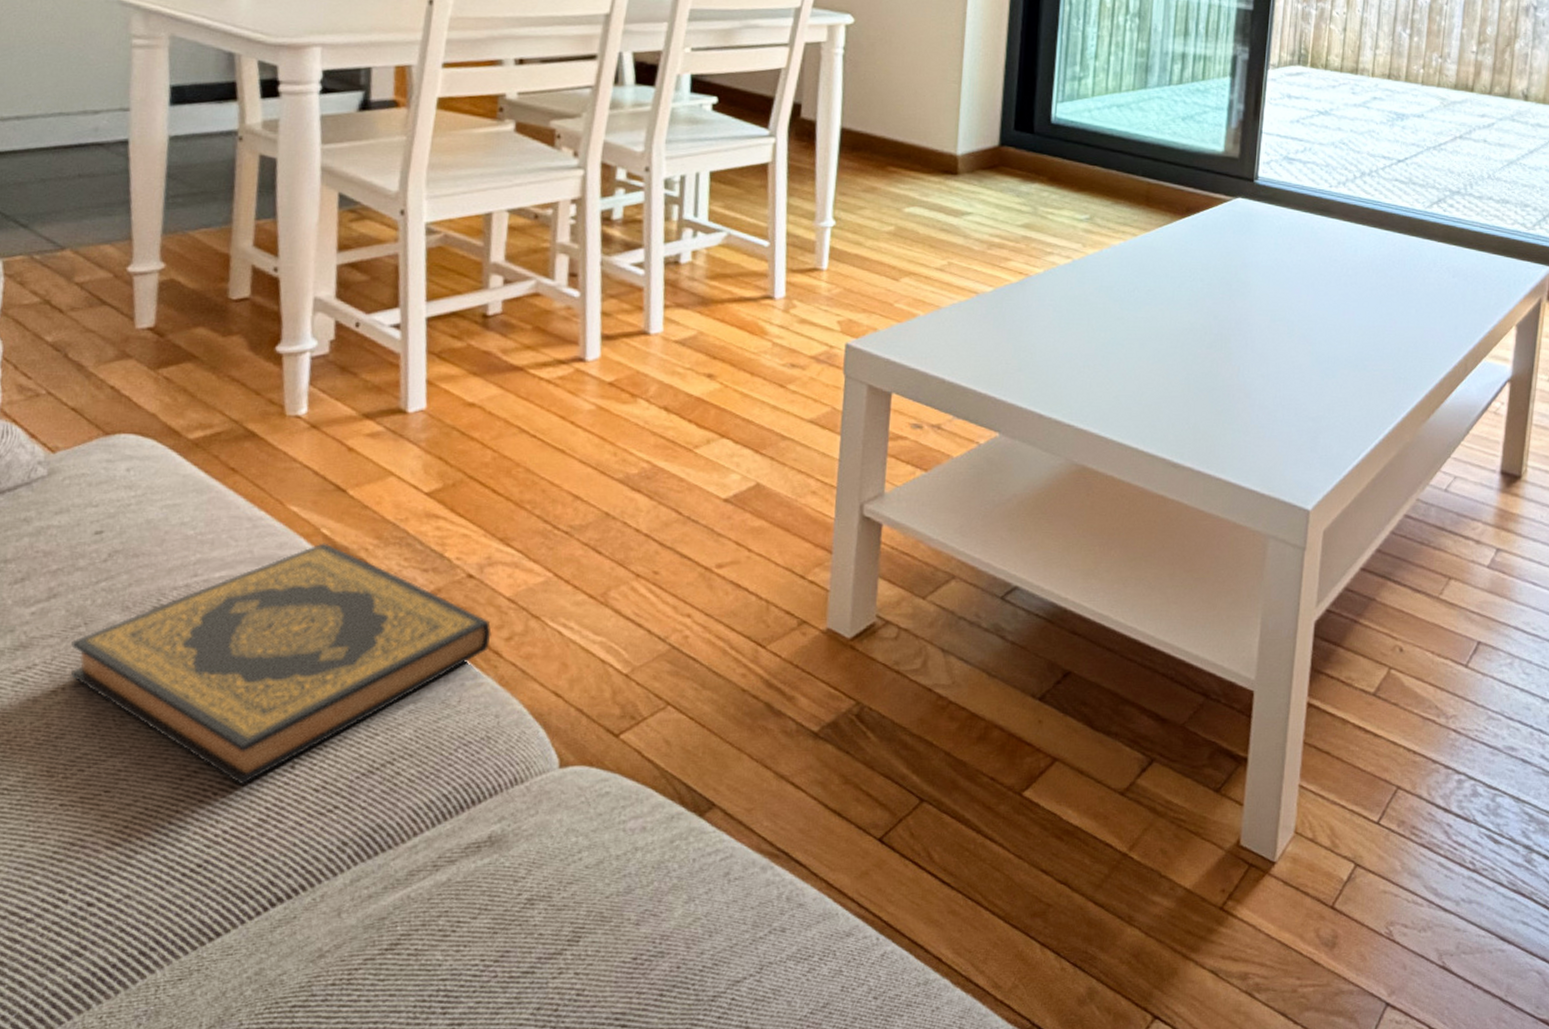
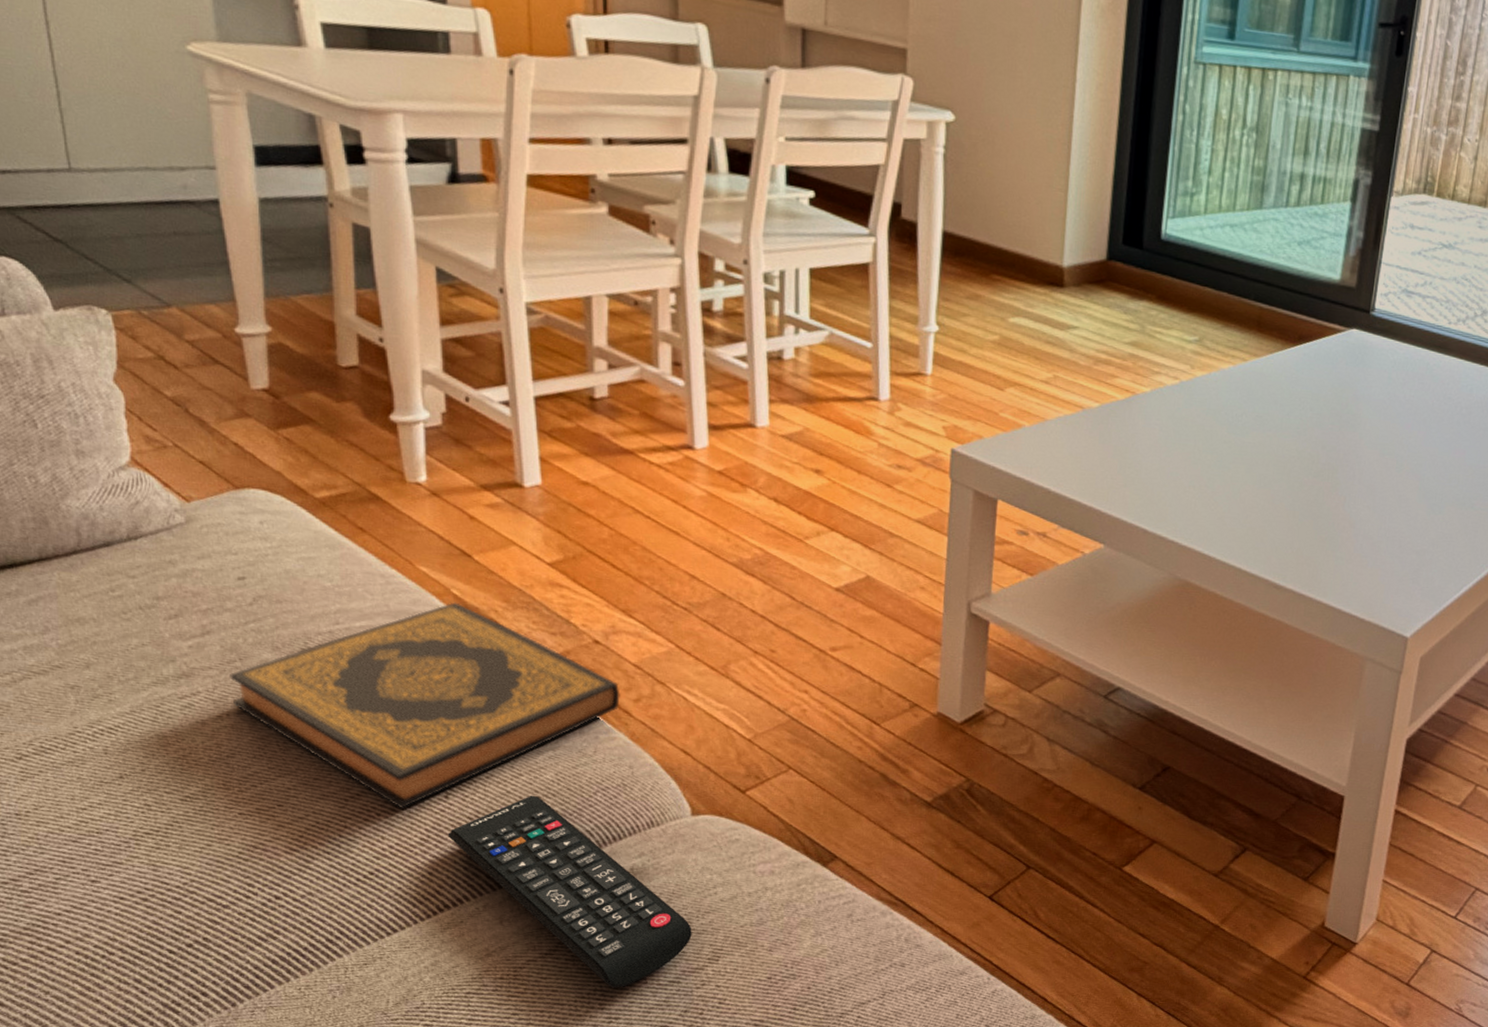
remote control: none [289,757,552,986] -> present [448,795,692,988]

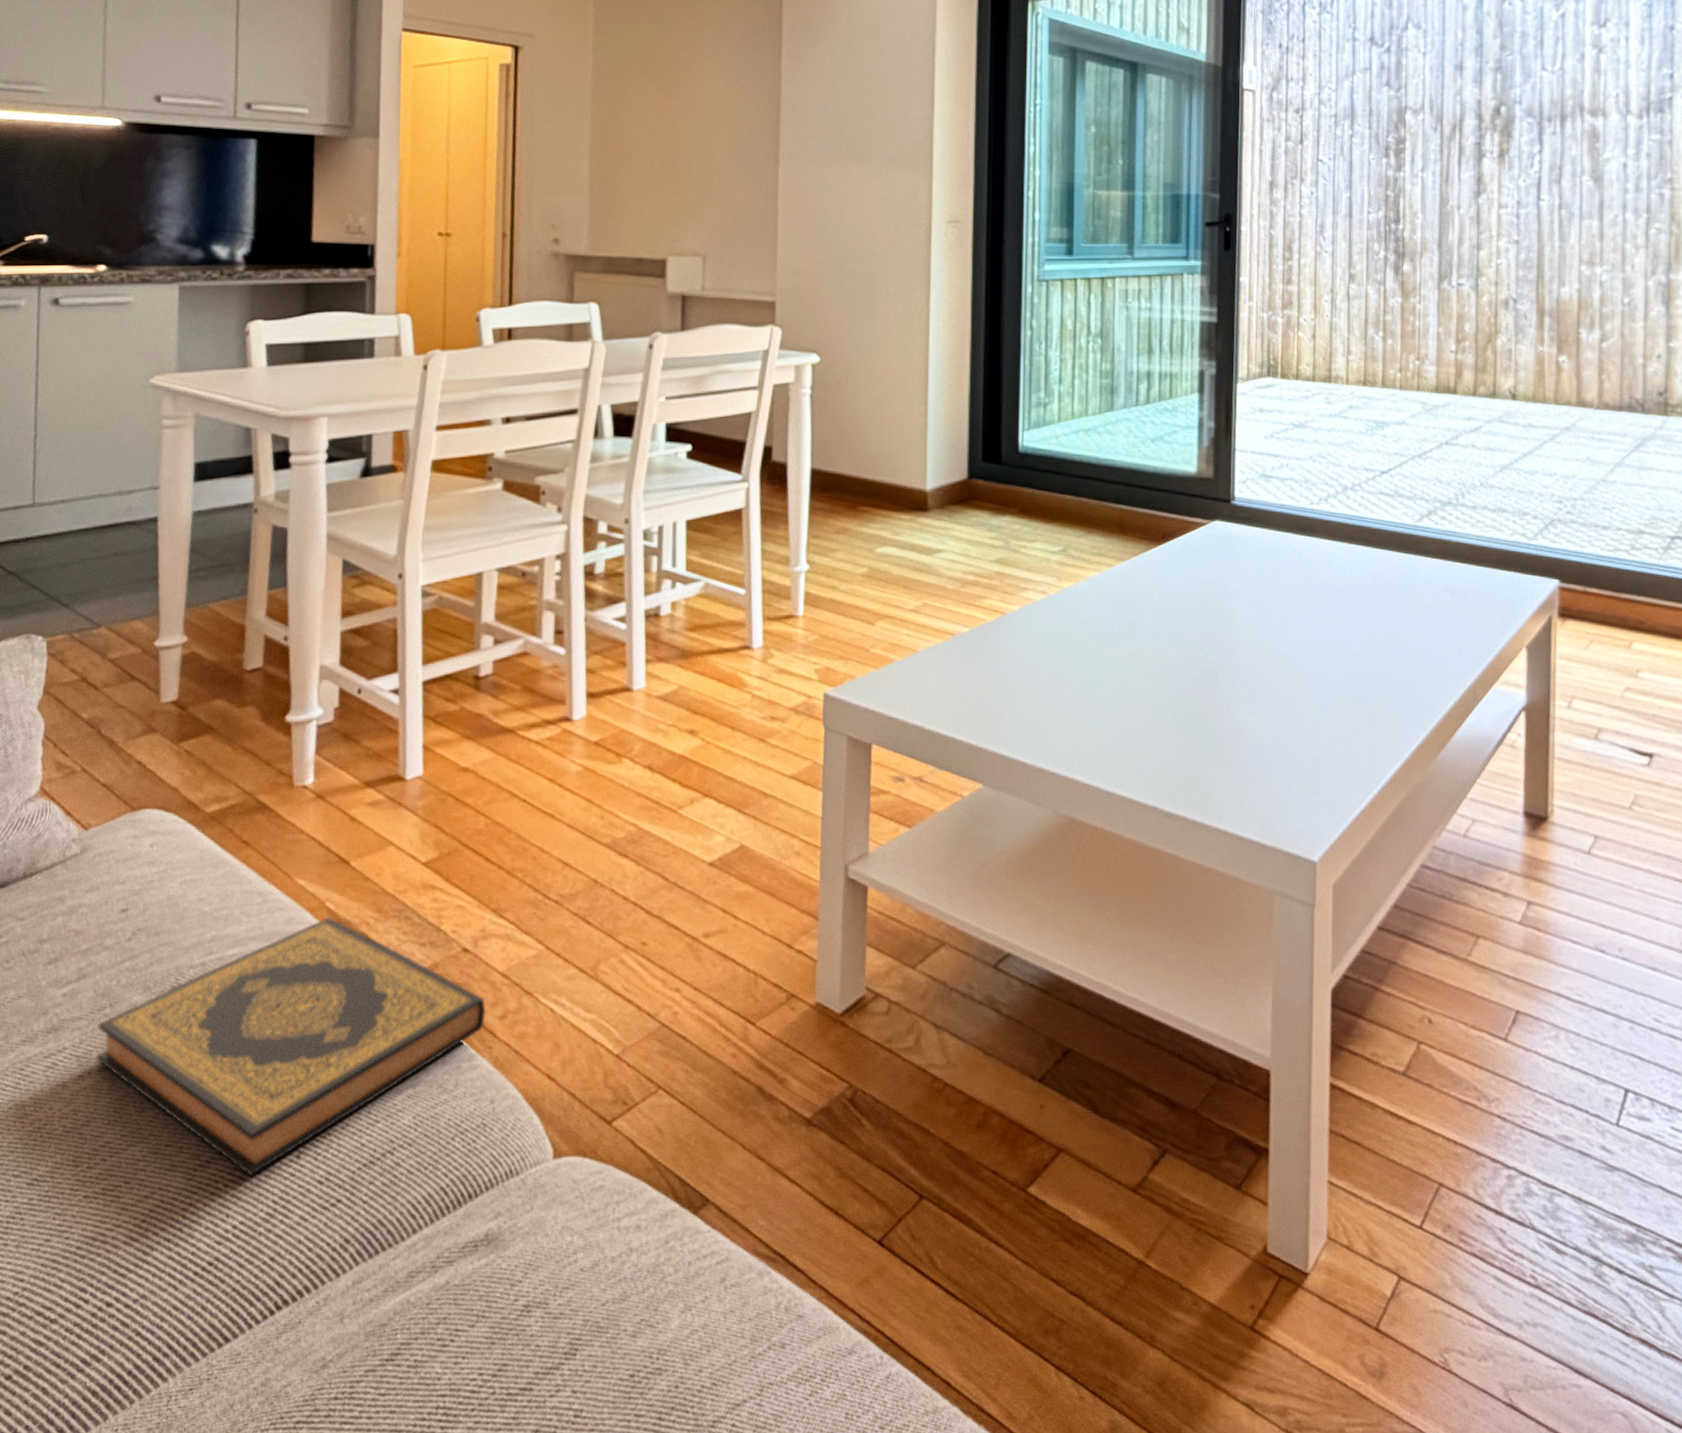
remote control: present [448,795,692,988] -> none [295,1146,548,1403]

